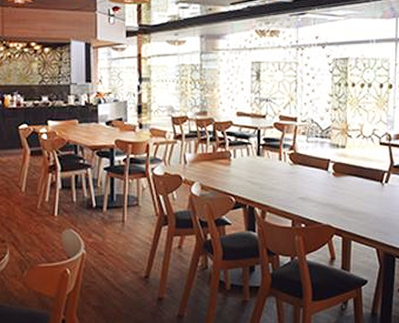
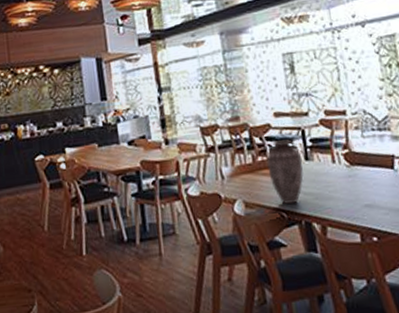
vase: none [225,136,254,190] -> present [266,139,304,204]

